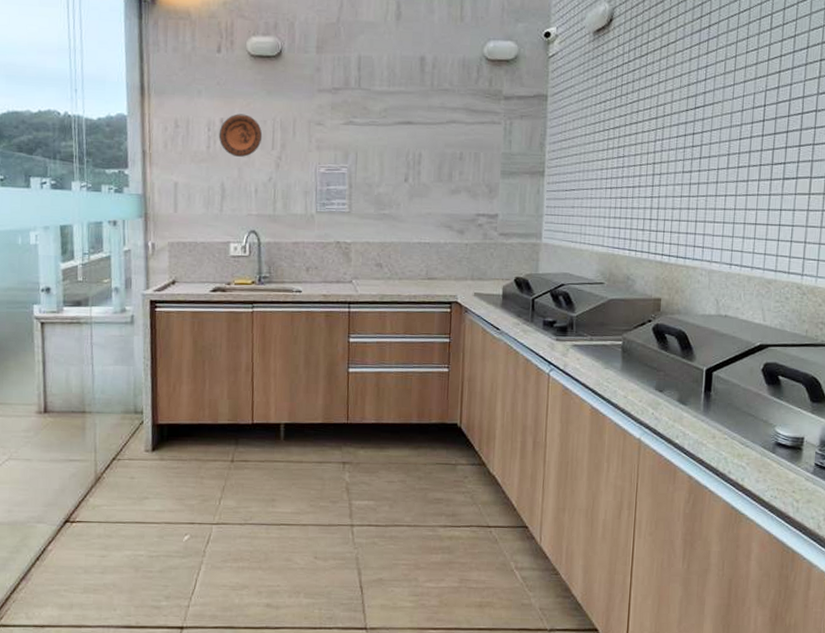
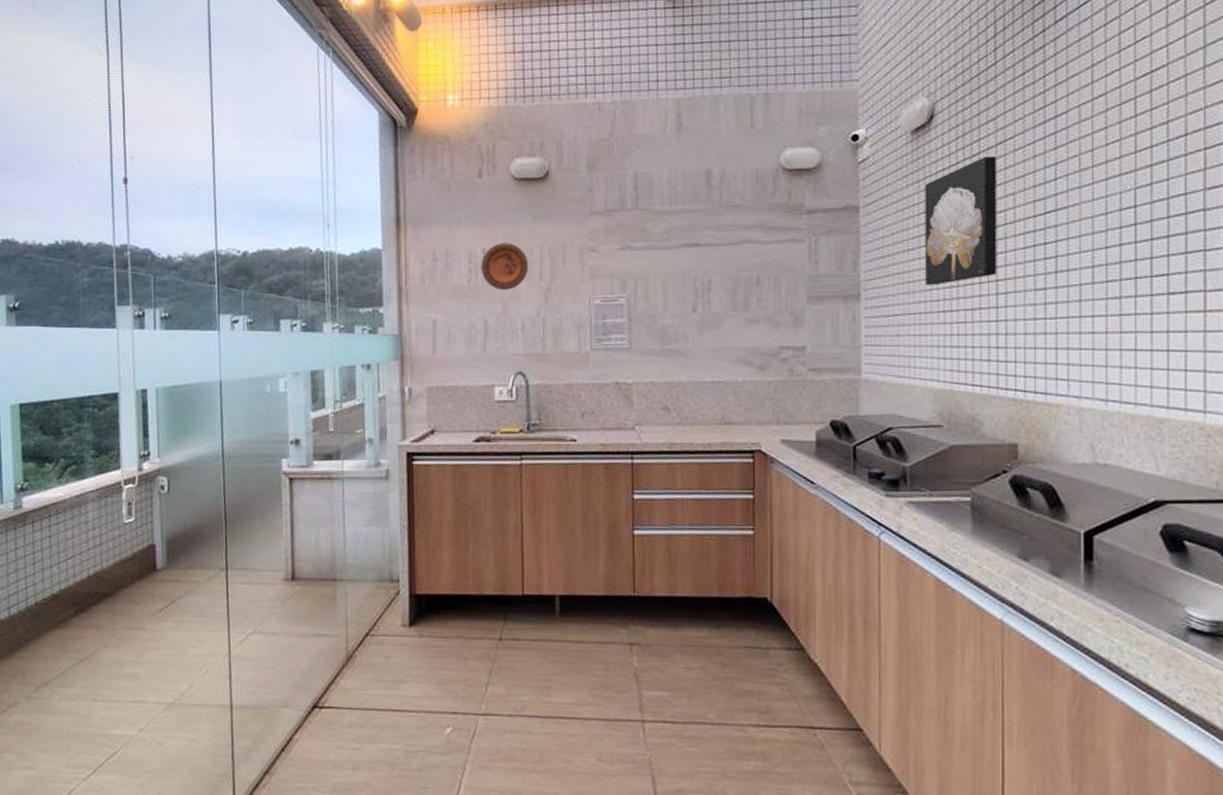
wall art: none [597,57,661,166] -> present [924,156,997,286]

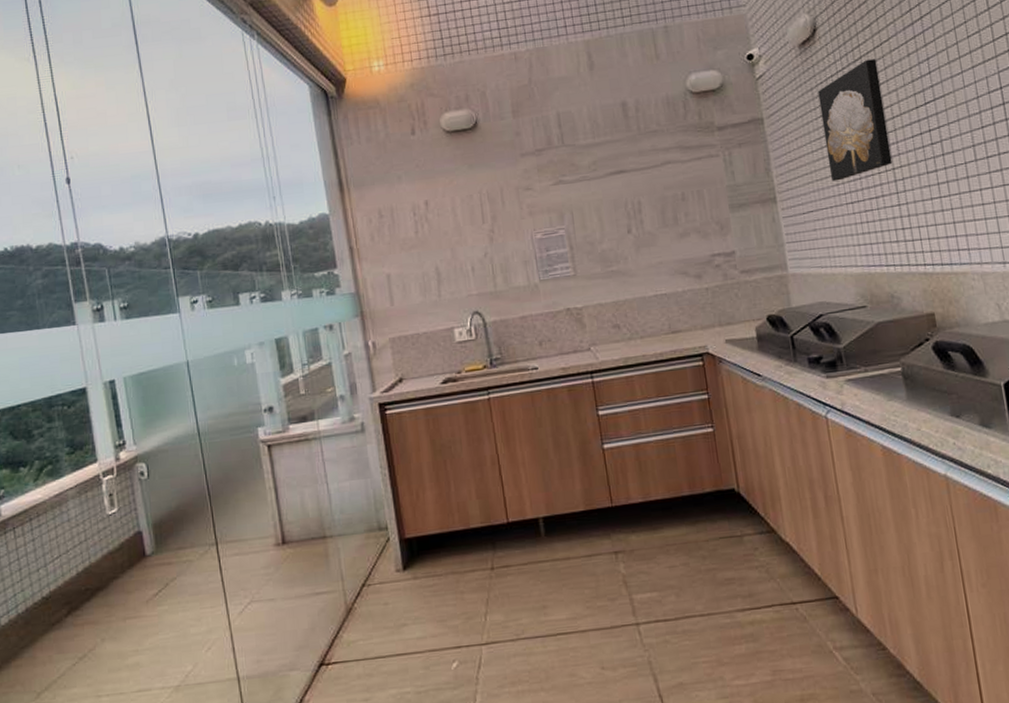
decorative plate: present [480,243,529,290] -> none [425,192,471,237]

